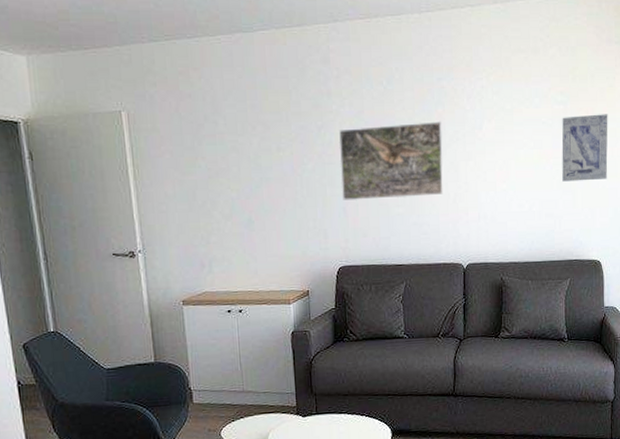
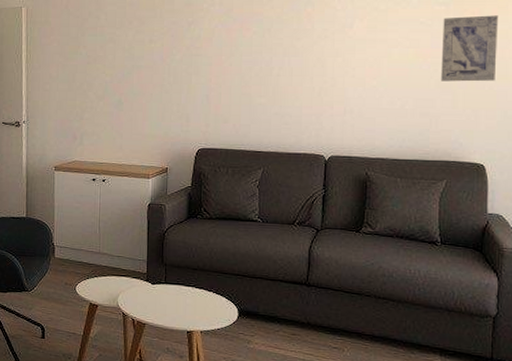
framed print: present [338,121,443,200] -> none [206,20,310,90]

